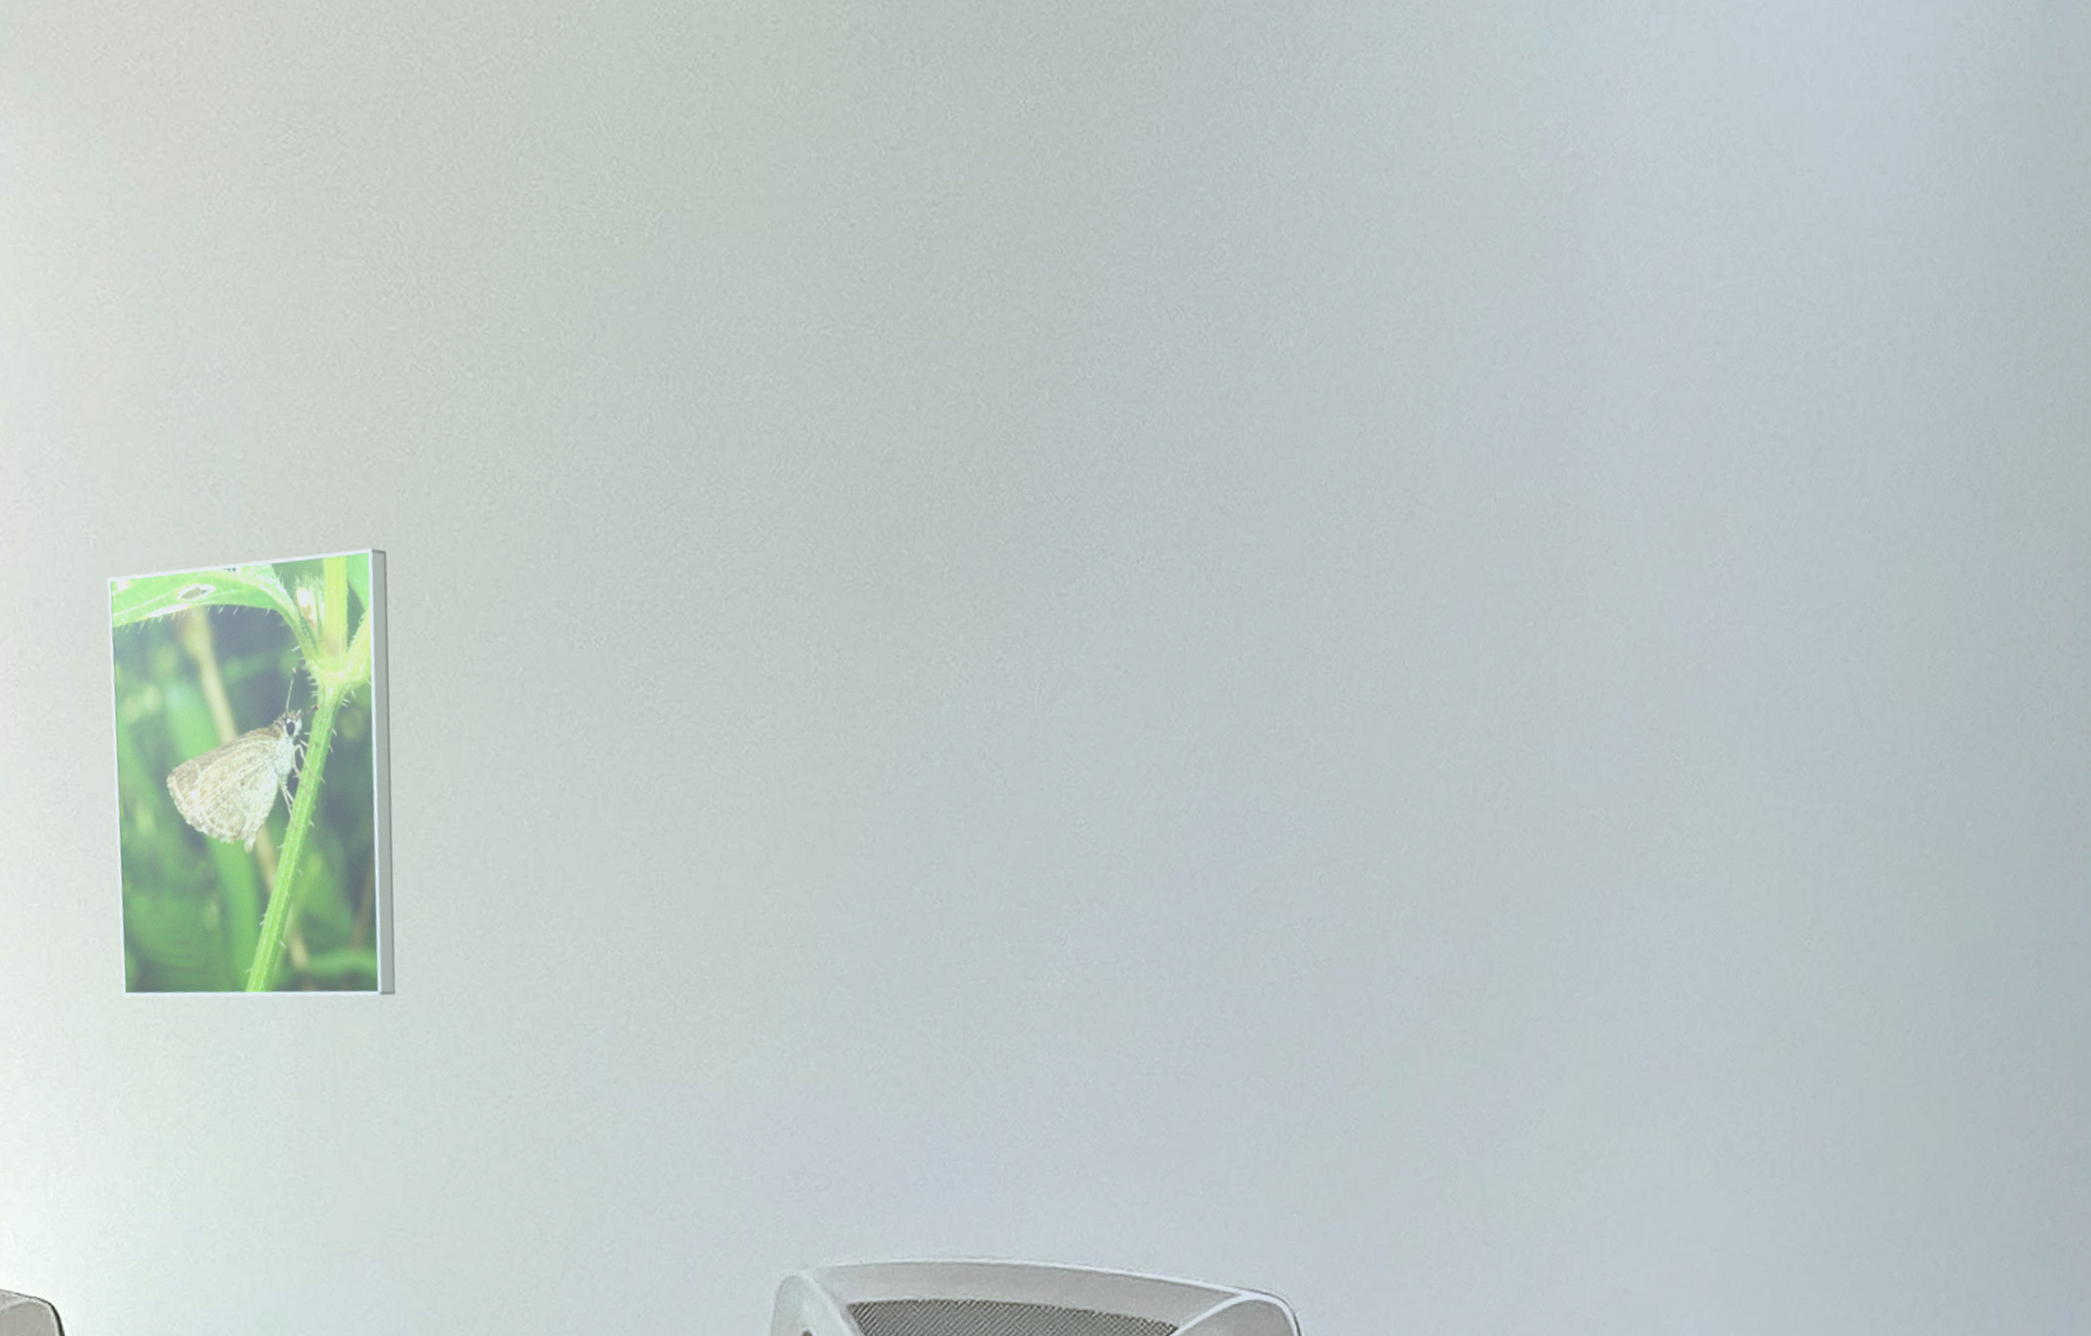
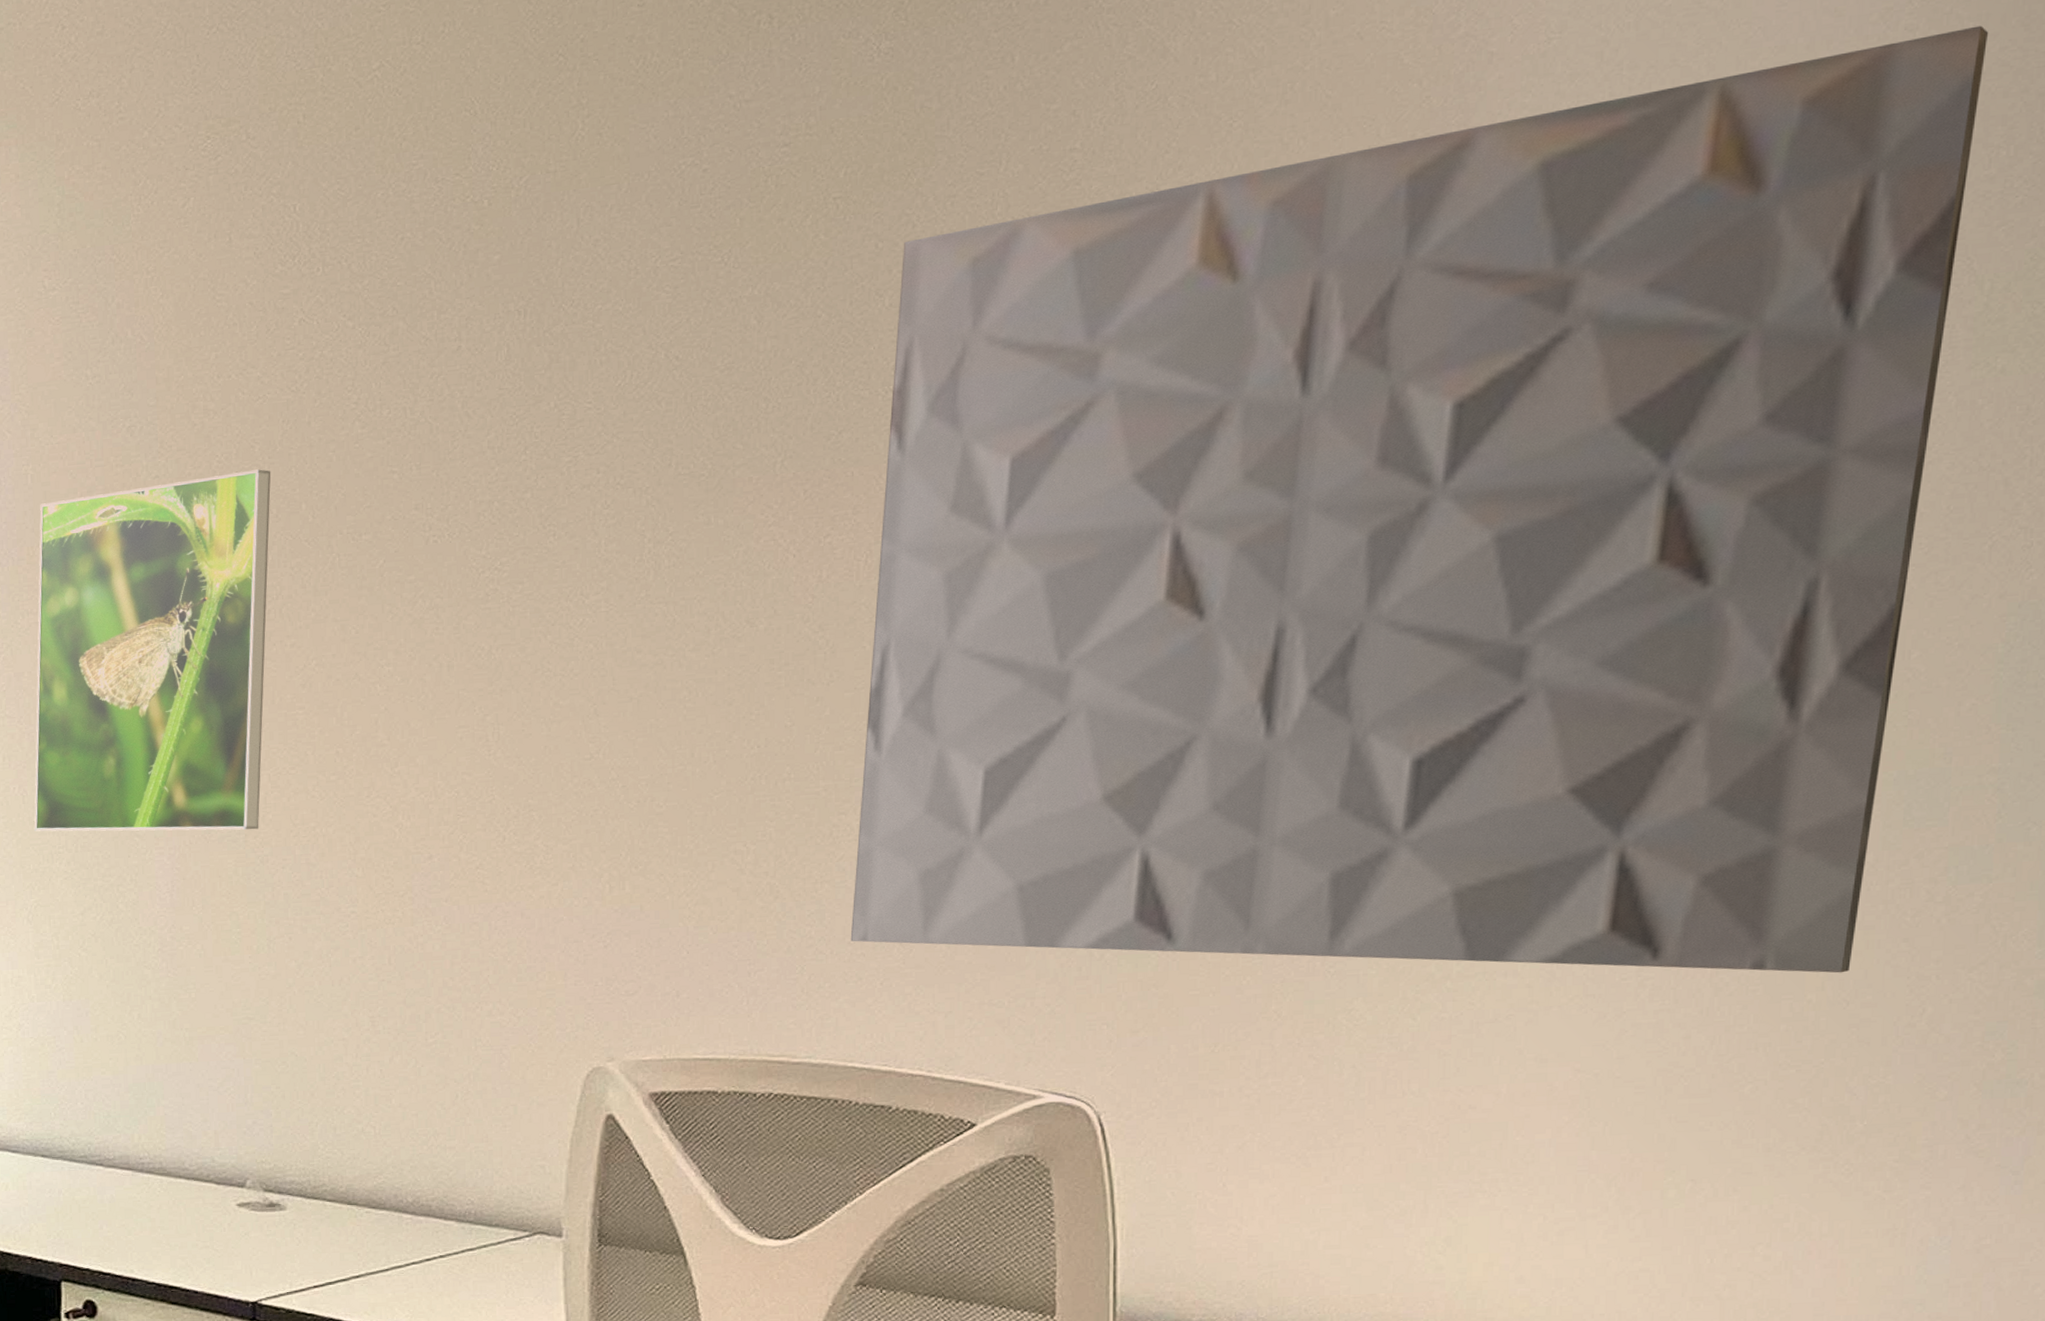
wall panel: none [1044,196,2001,1145] -> present [850,25,1989,974]

